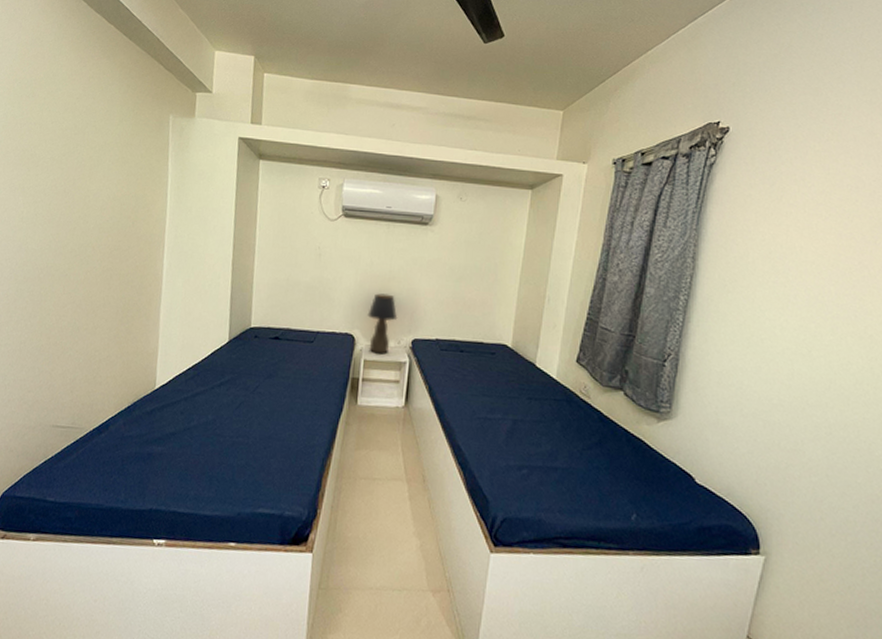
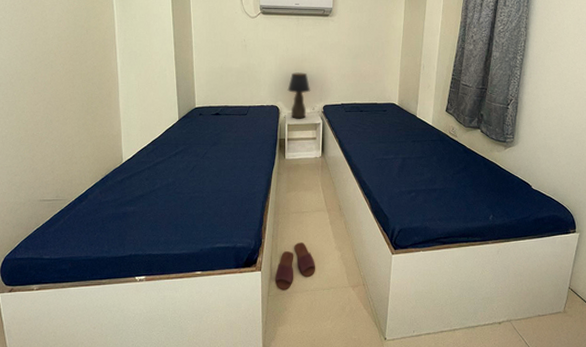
slippers: none [330,519,385,584] -> present [275,242,315,290]

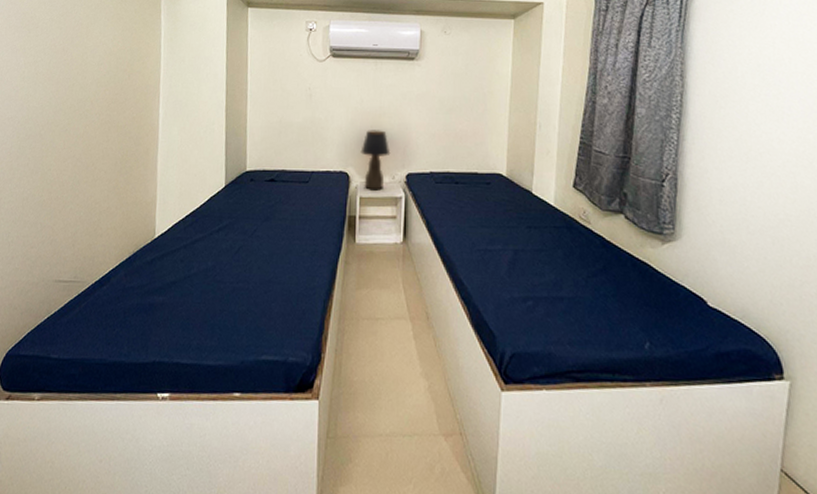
slippers: present [275,242,315,290] -> none [337,362,392,432]

